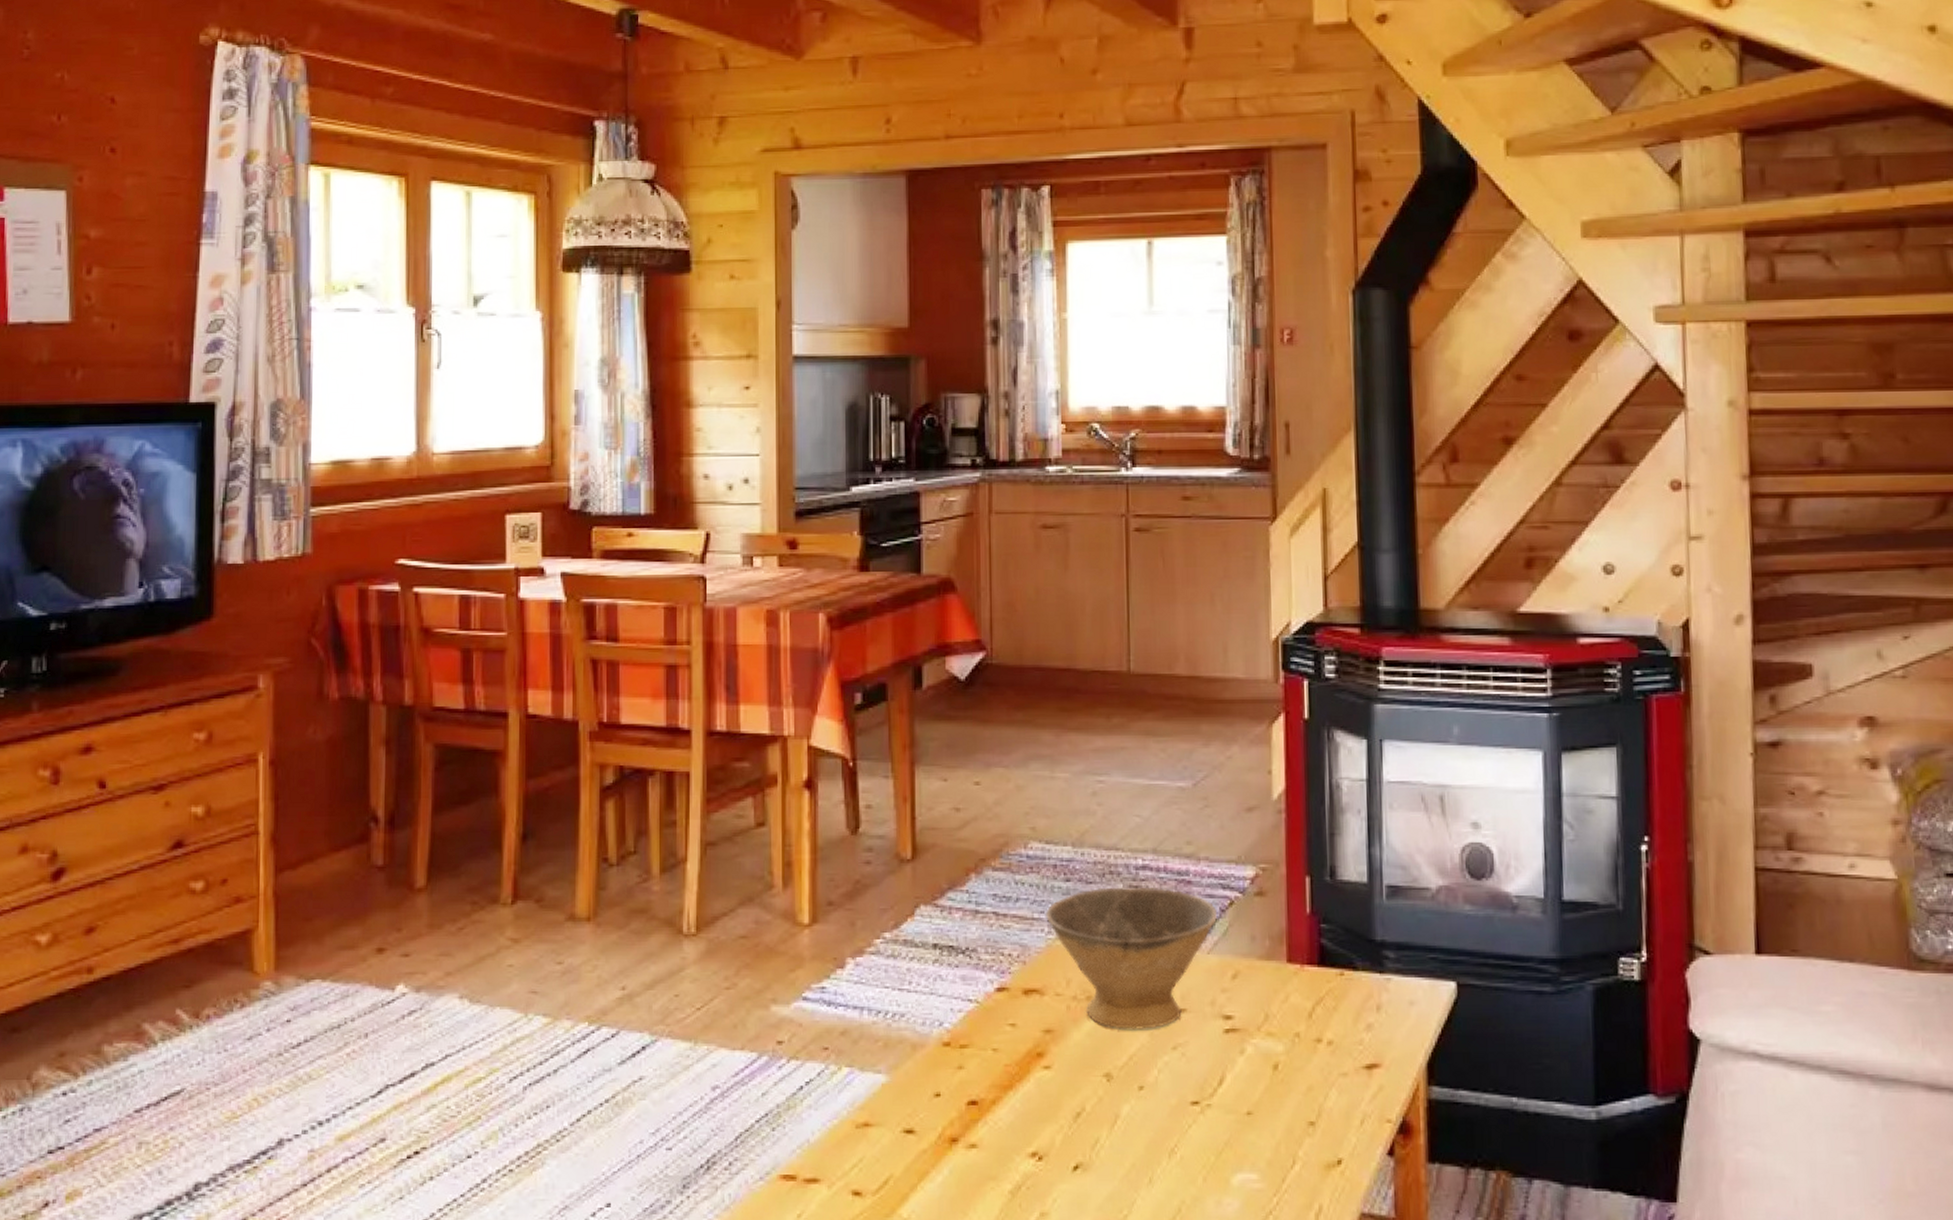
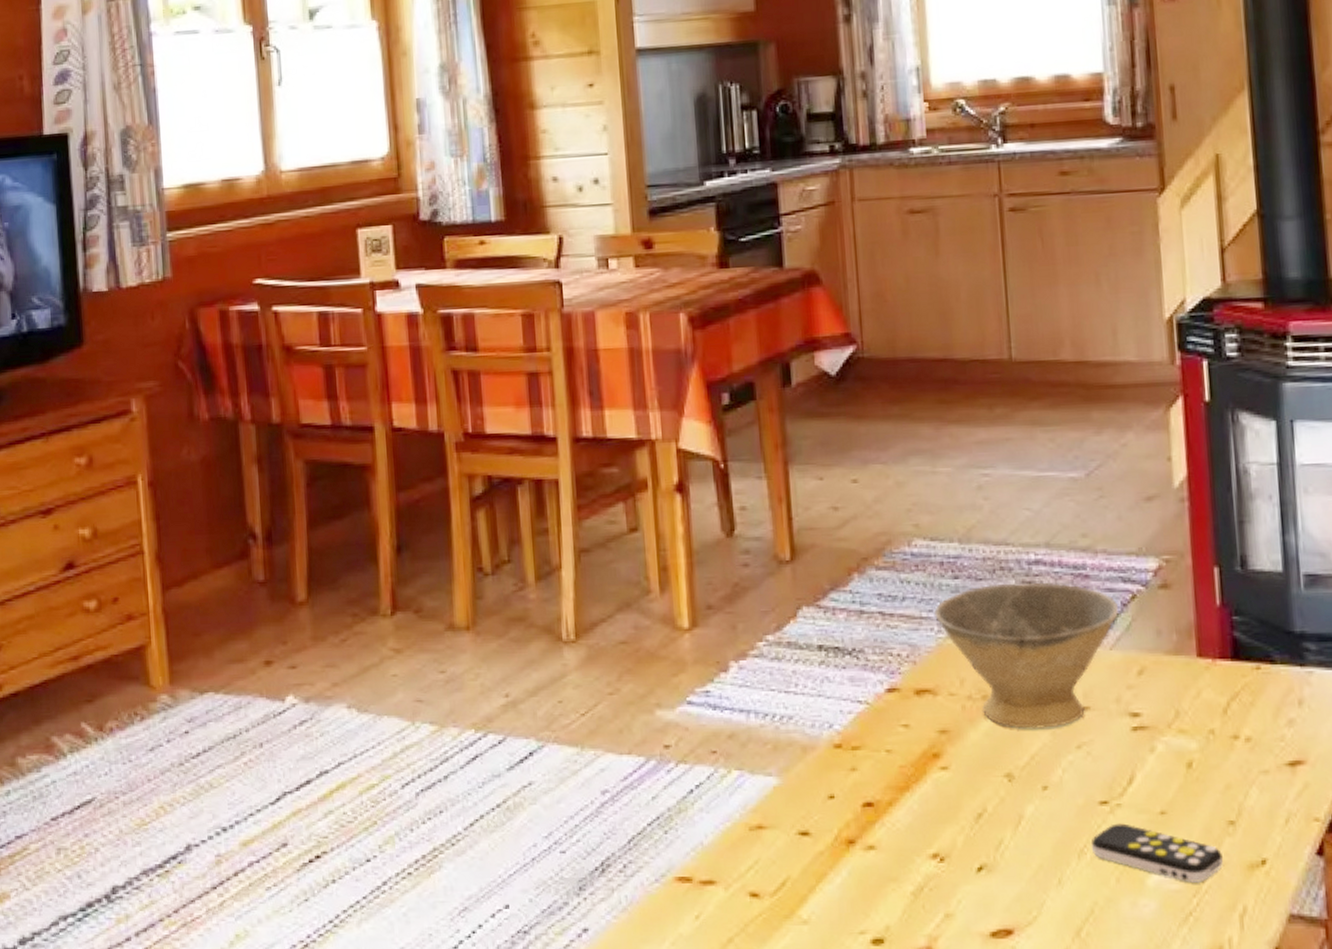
remote control: none [1181,1123,1302,1182] -> present [1091,823,1223,883]

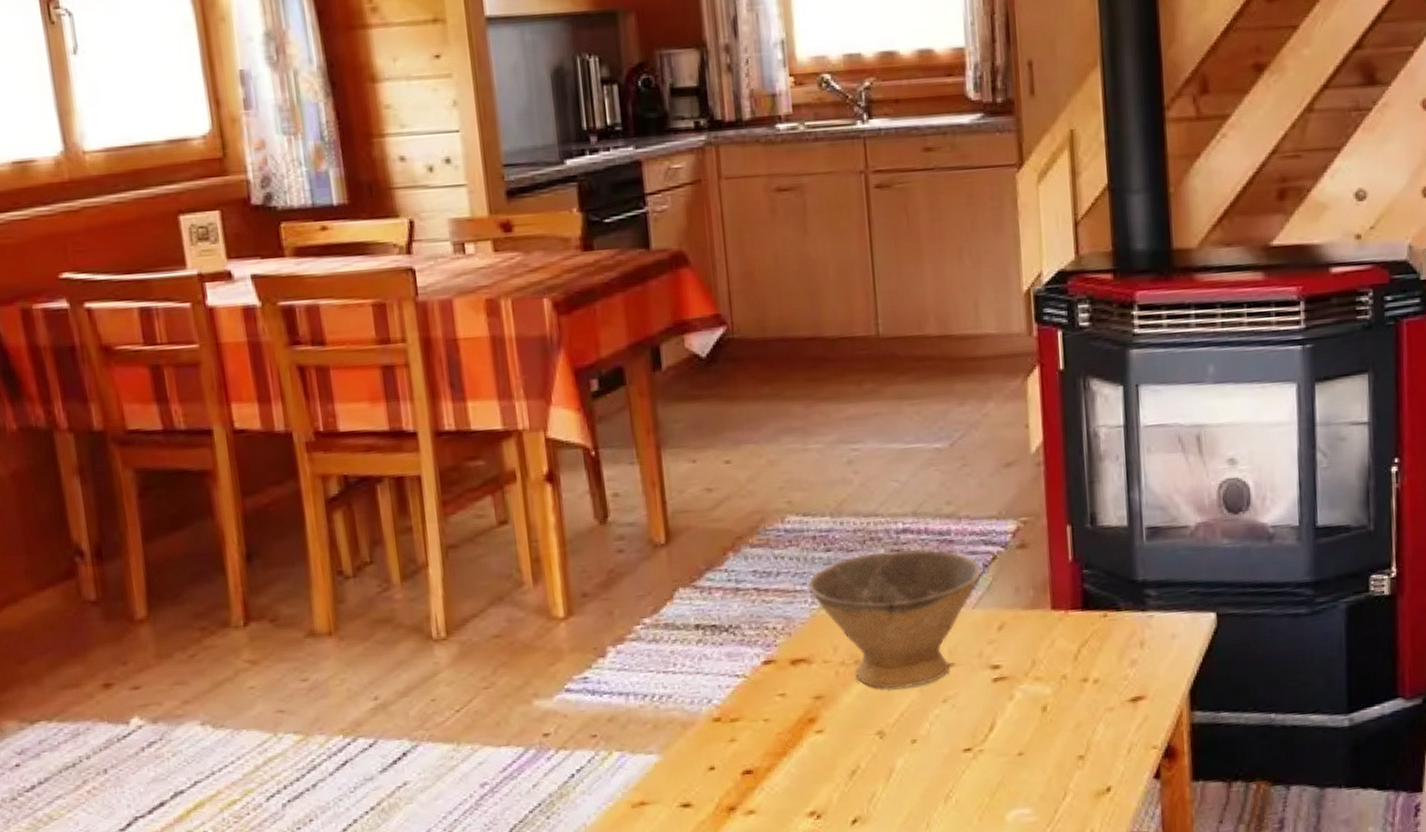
remote control: present [1091,823,1223,883] -> none [956,767,1073,814]

